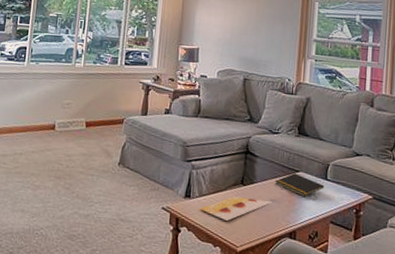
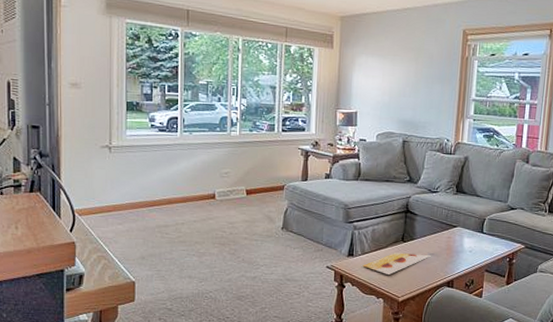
notepad: present [275,173,325,197] -> none [434,229,481,250]

